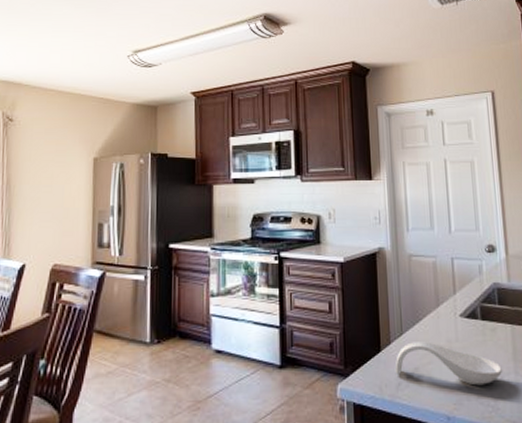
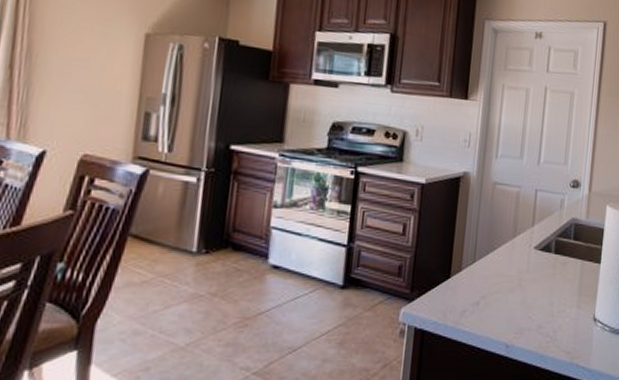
spoon rest: present [395,342,502,386] -> none [461,270,566,317]

